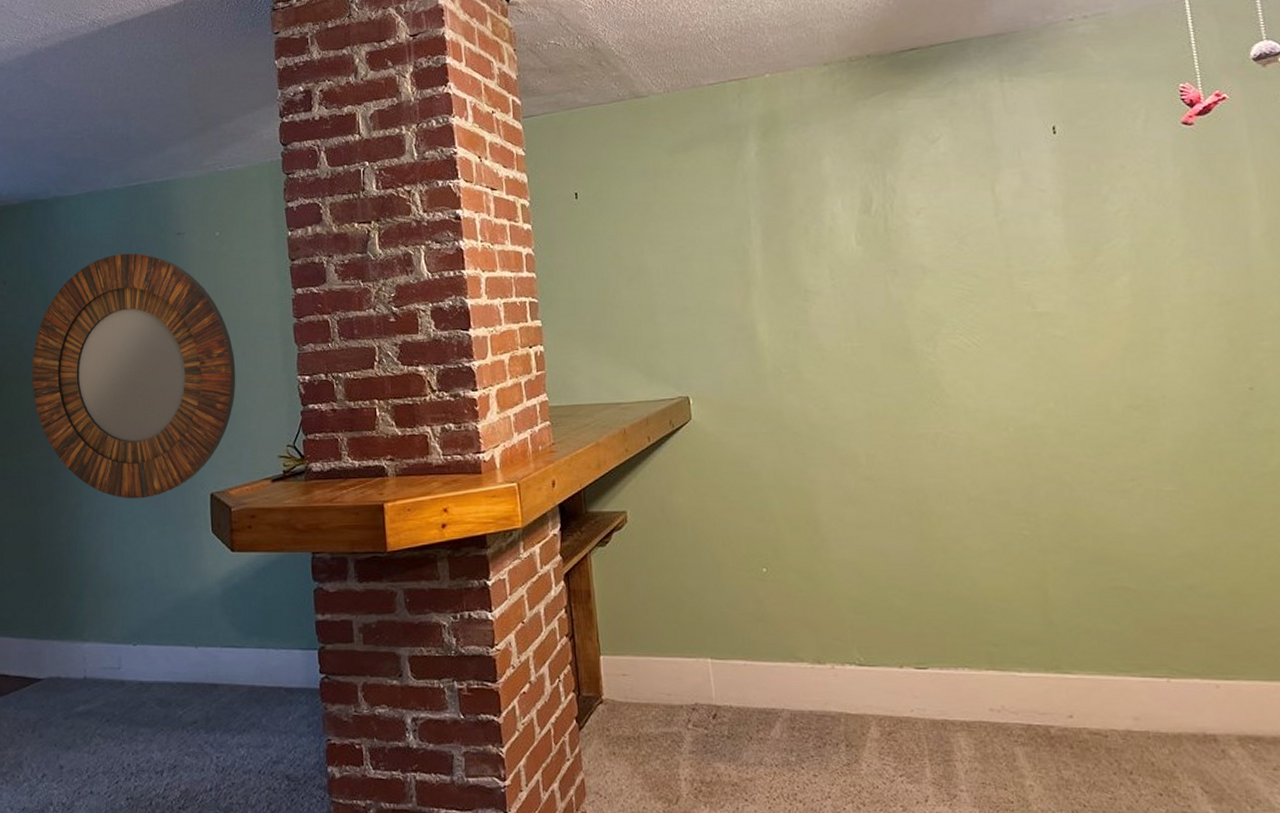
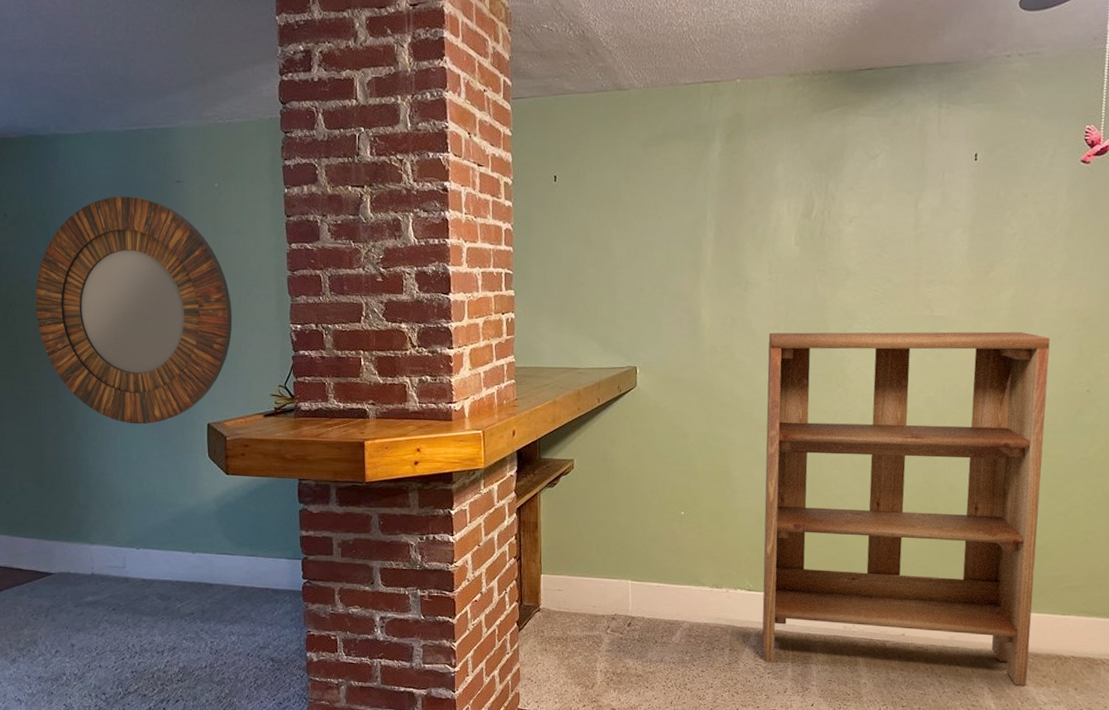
bookshelf: none [840,323,1254,783] -> present [762,331,1050,686]

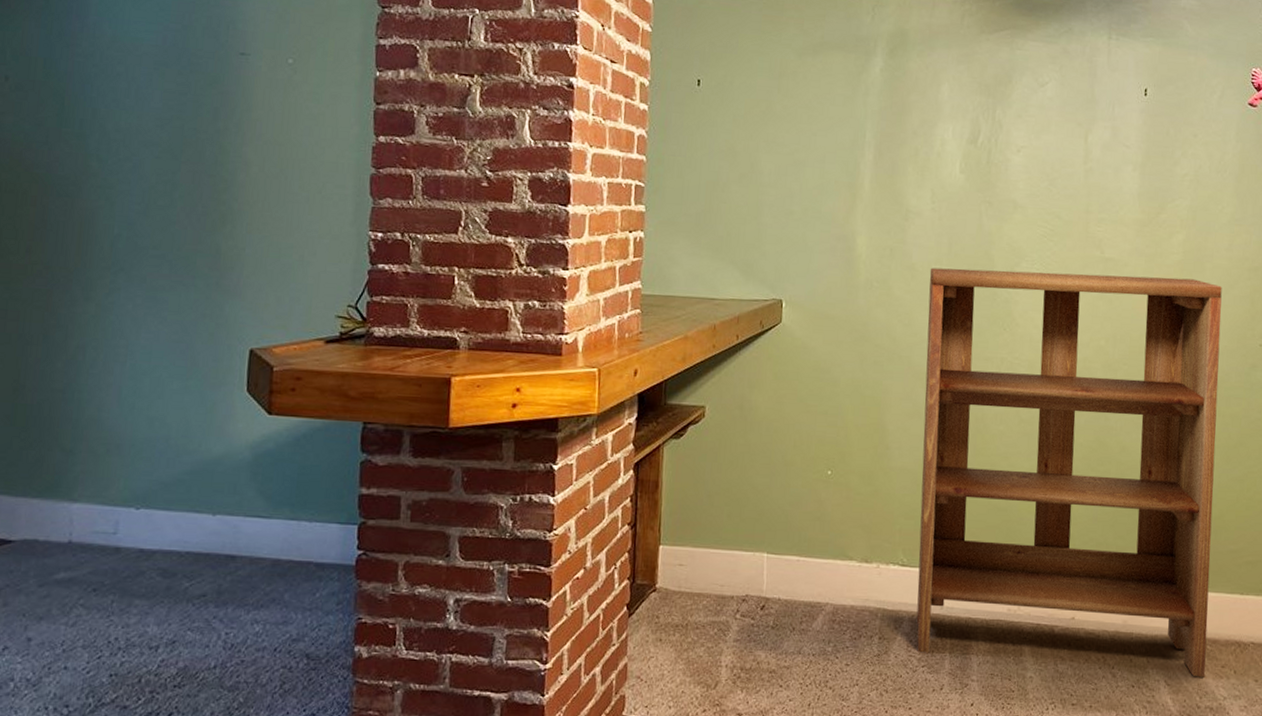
home mirror: present [35,196,233,425] -> none [32,65,297,348]

